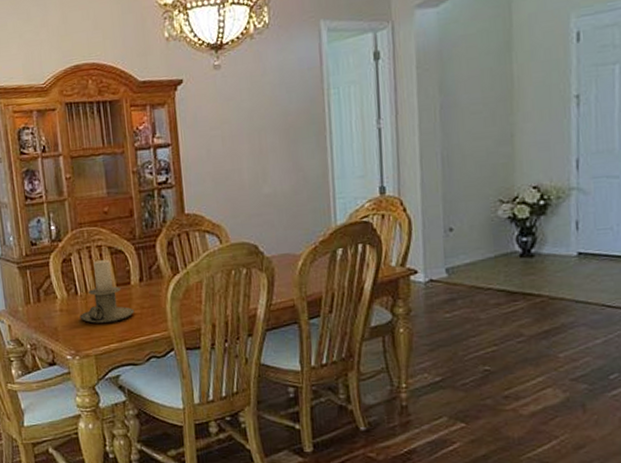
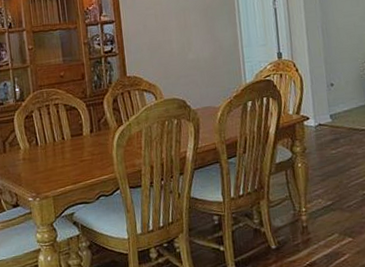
candle holder: present [80,259,135,324] -> none [40,115,87,169]

